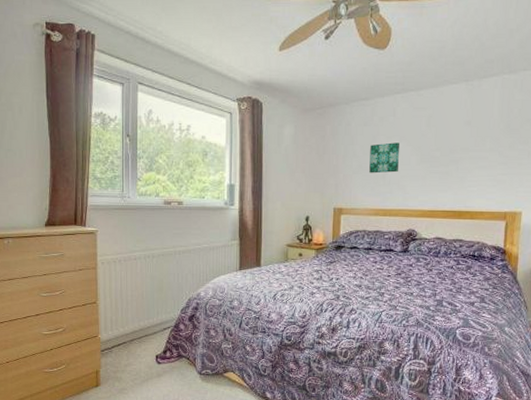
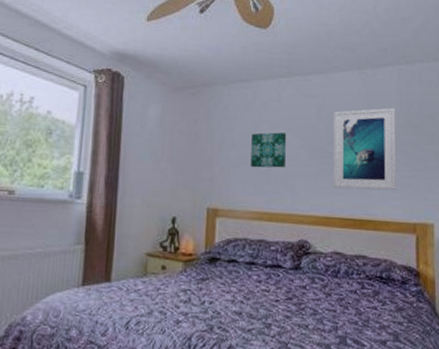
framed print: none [437,115,497,187] -> present [332,108,397,191]

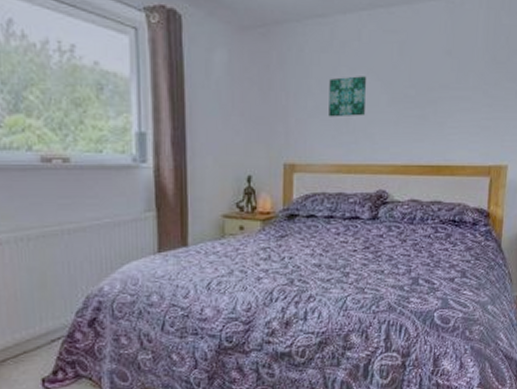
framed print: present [332,108,397,191] -> none [412,43,482,135]

